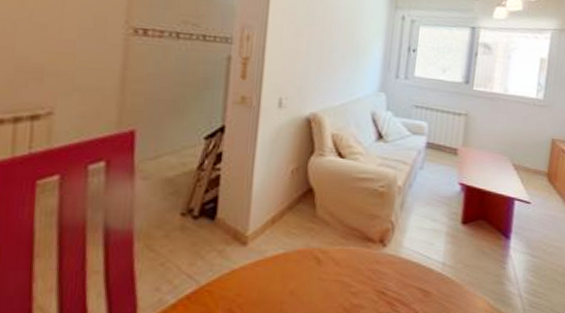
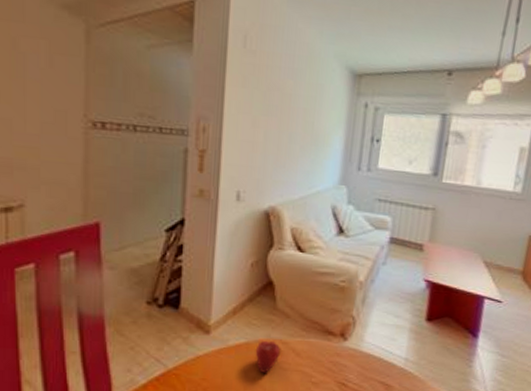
fruit: none [293,251,320,285] -> present [255,341,281,373]

